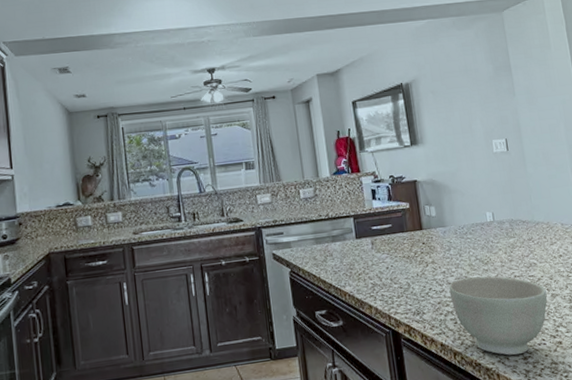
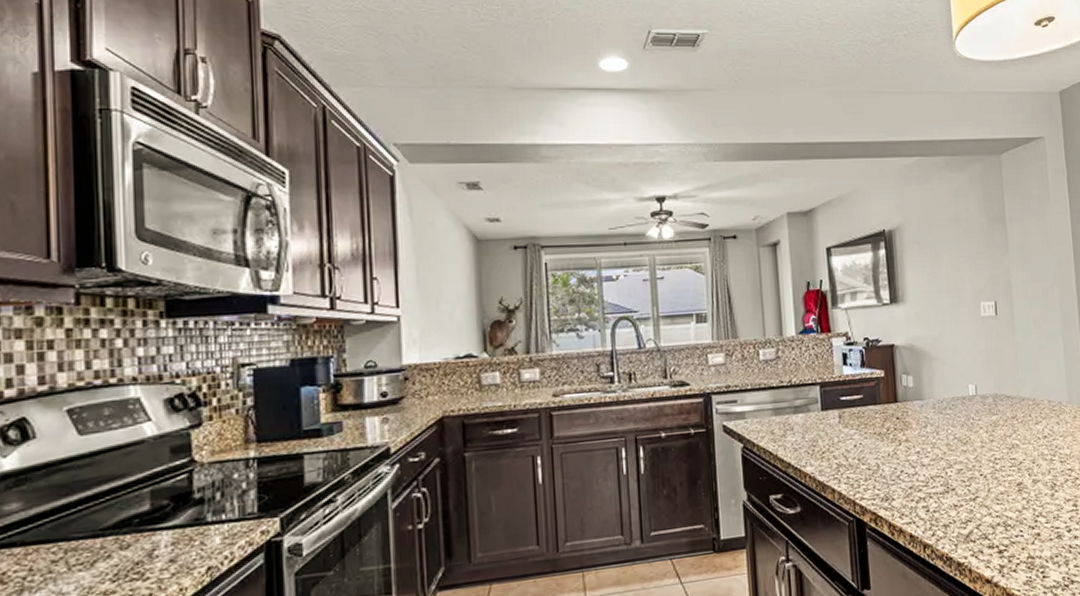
bowl: present [448,276,547,356] -> none [922,458,1028,549]

